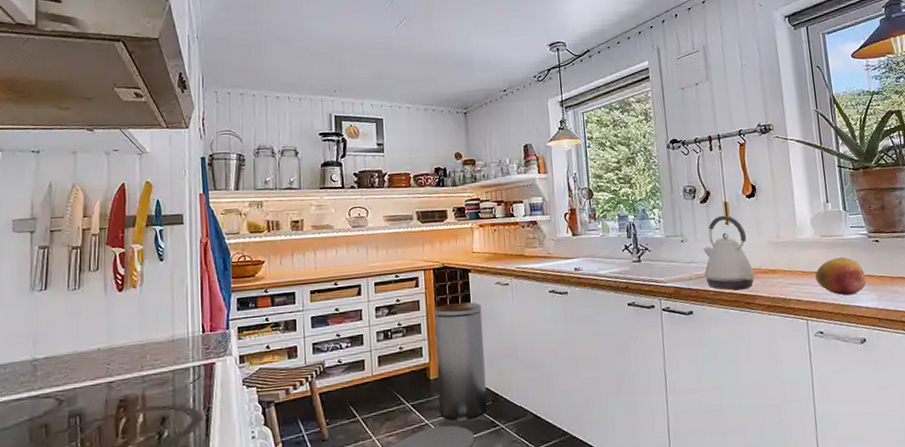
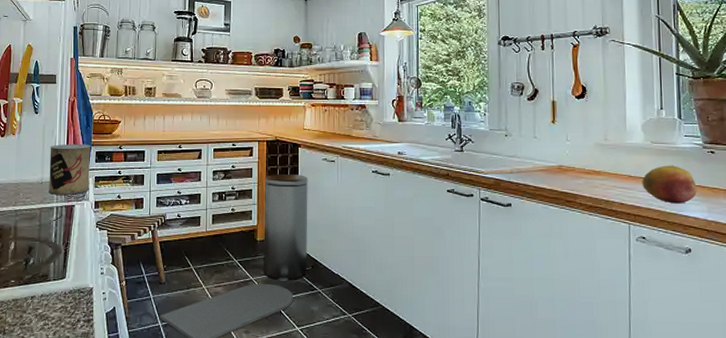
tin can: none [181,291,232,353] -> present [49,144,90,195]
kettle: present [703,215,755,291] -> none [525,113,578,188]

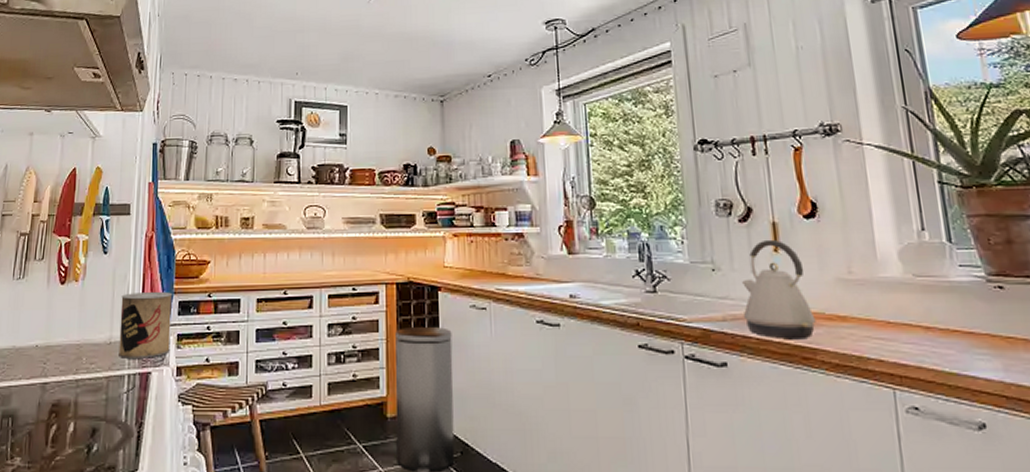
kettle: none [525,113,578,188] -> present [742,239,816,340]
fruit: present [642,165,697,204] -> none [905,306,986,360]

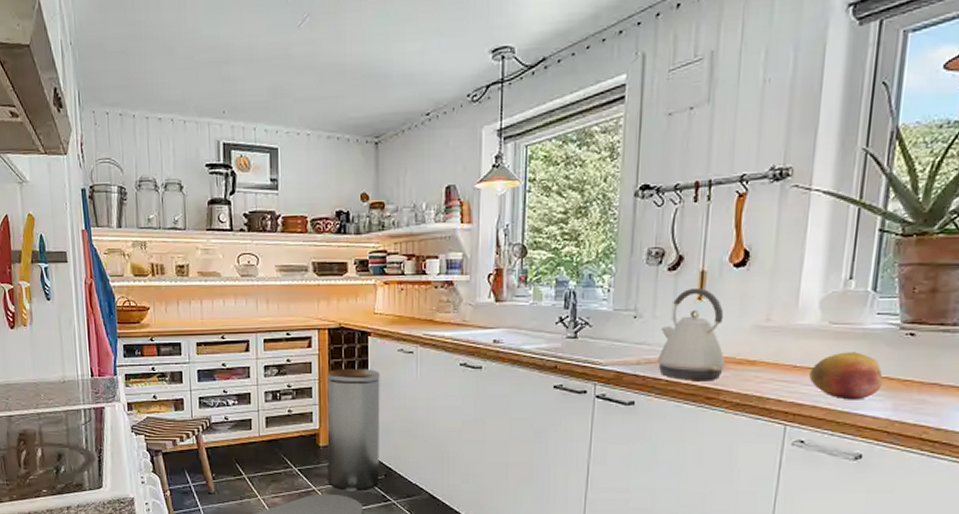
tin can: present [118,292,172,358] -> none [69,336,120,395]
fruit: none [905,306,986,360] -> present [809,352,883,400]

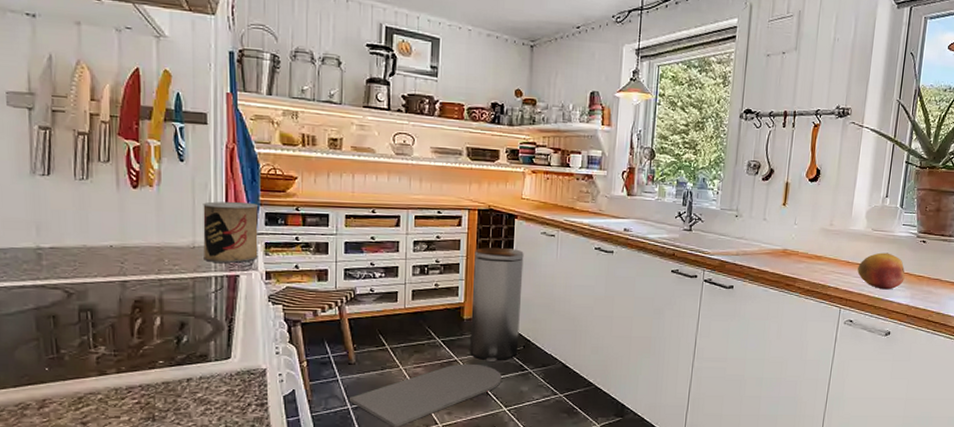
tin can: none [69,336,120,395] -> present [203,201,258,263]
kettle: present [656,287,726,382] -> none [751,195,801,272]

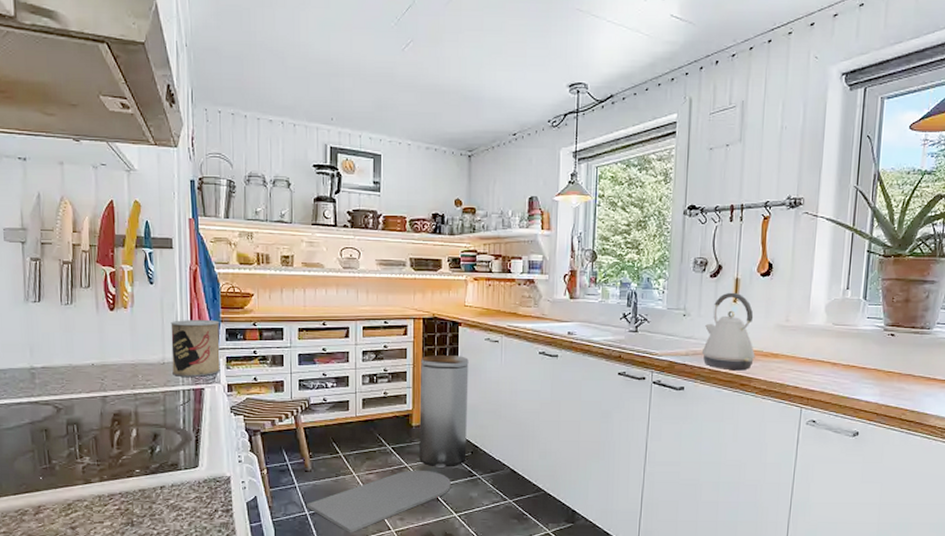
kettle: none [751,195,801,272] -> present [701,292,755,371]
fruit: present [857,252,905,290] -> none [818,348,873,387]

